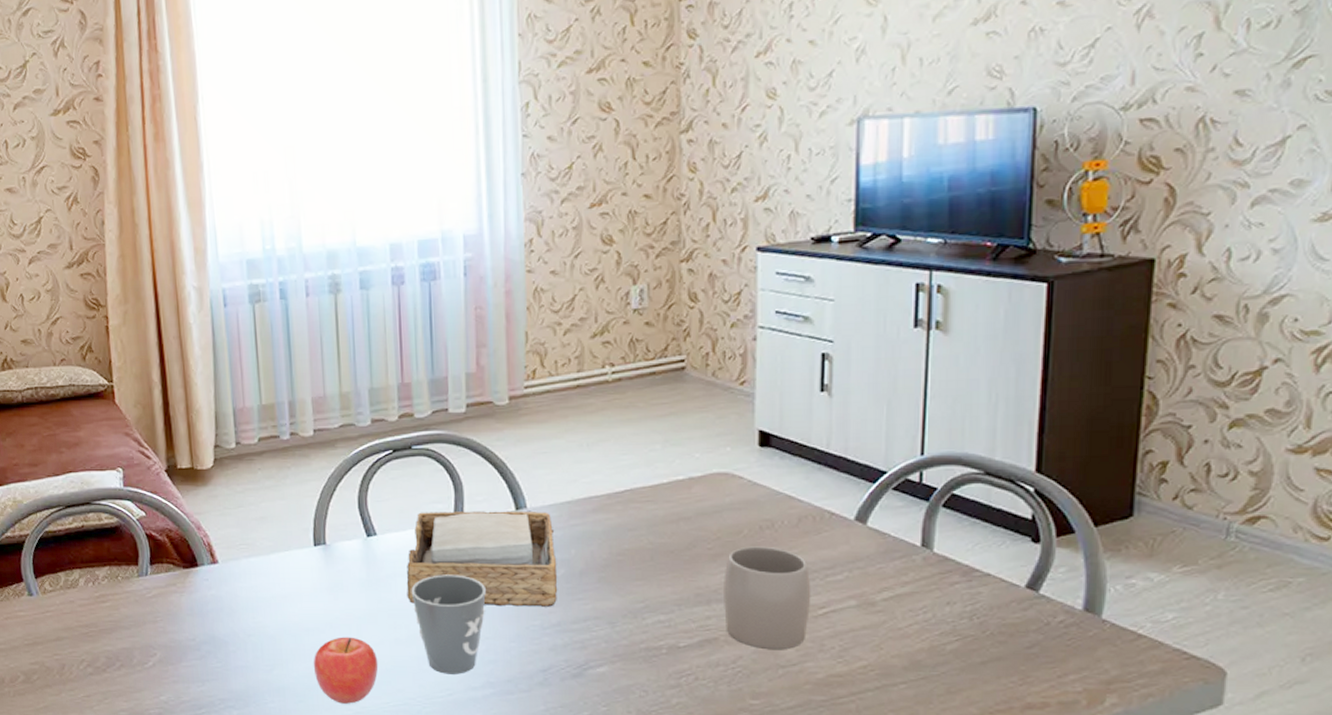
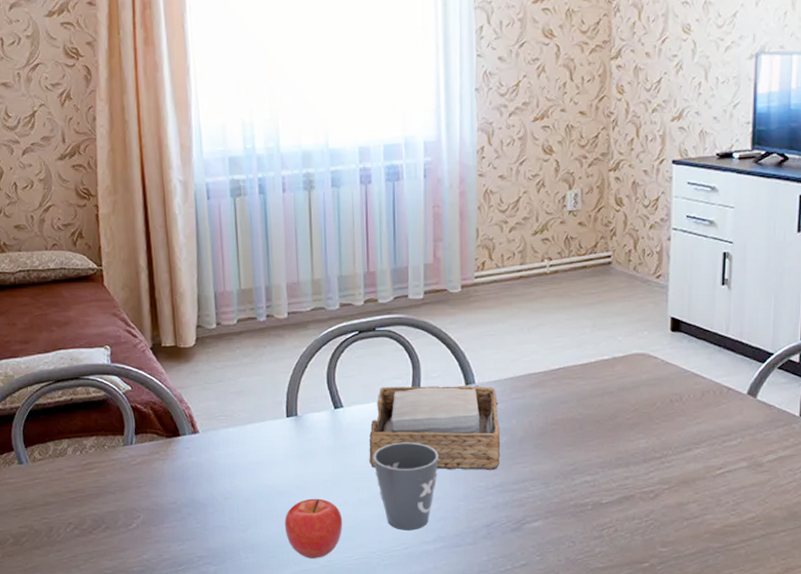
mug: present [724,546,811,650] -> none [640,416,711,505]

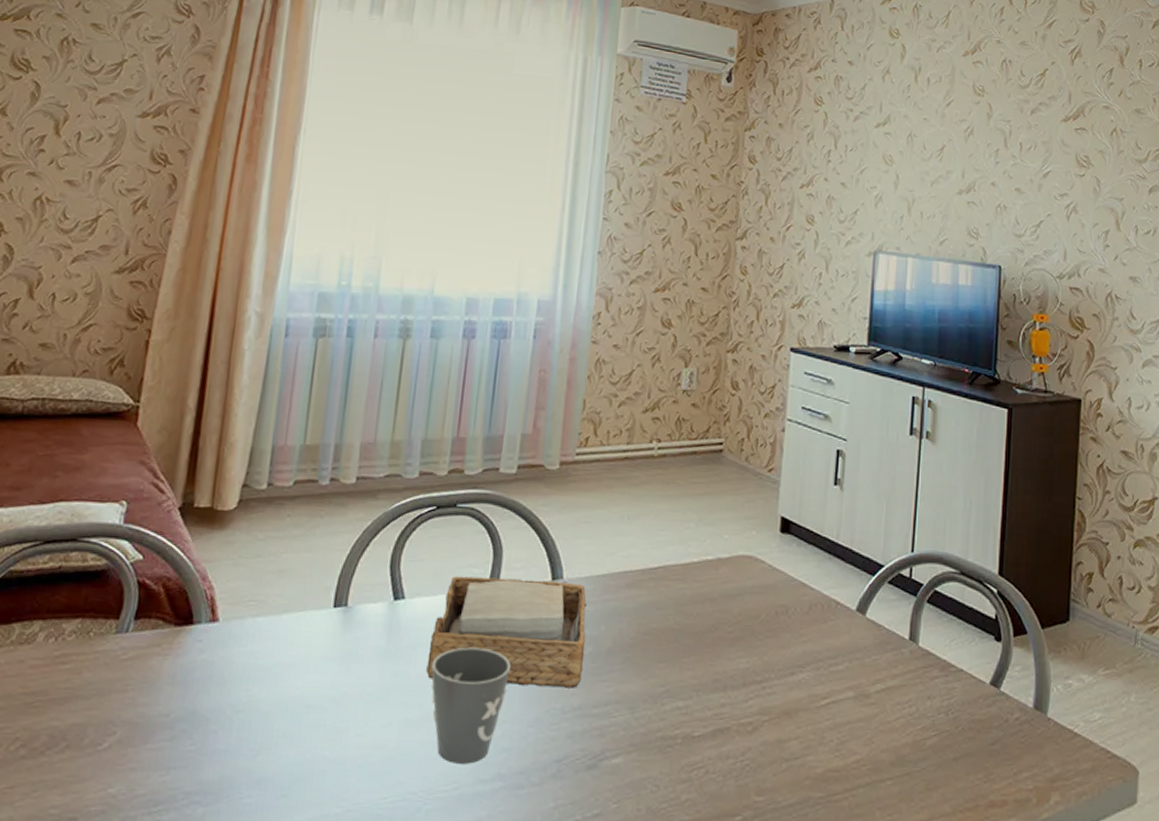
fruit: present [284,498,343,558] -> none [306,716,383,799]

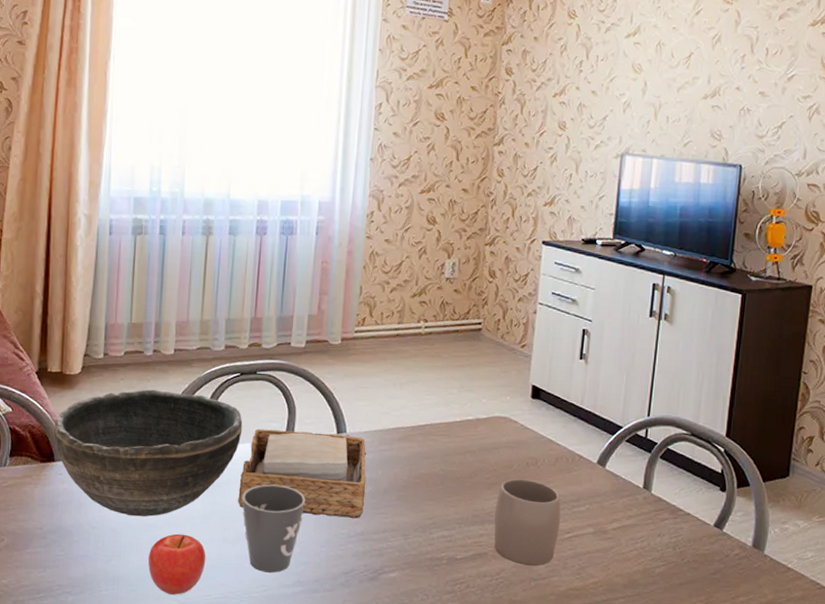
bowl: none [195,528,437,695] -> present [53,389,243,517]
fruit: none [306,716,383,799] -> present [148,534,206,595]
mug: none [738,631,817,742] -> present [494,478,561,566]

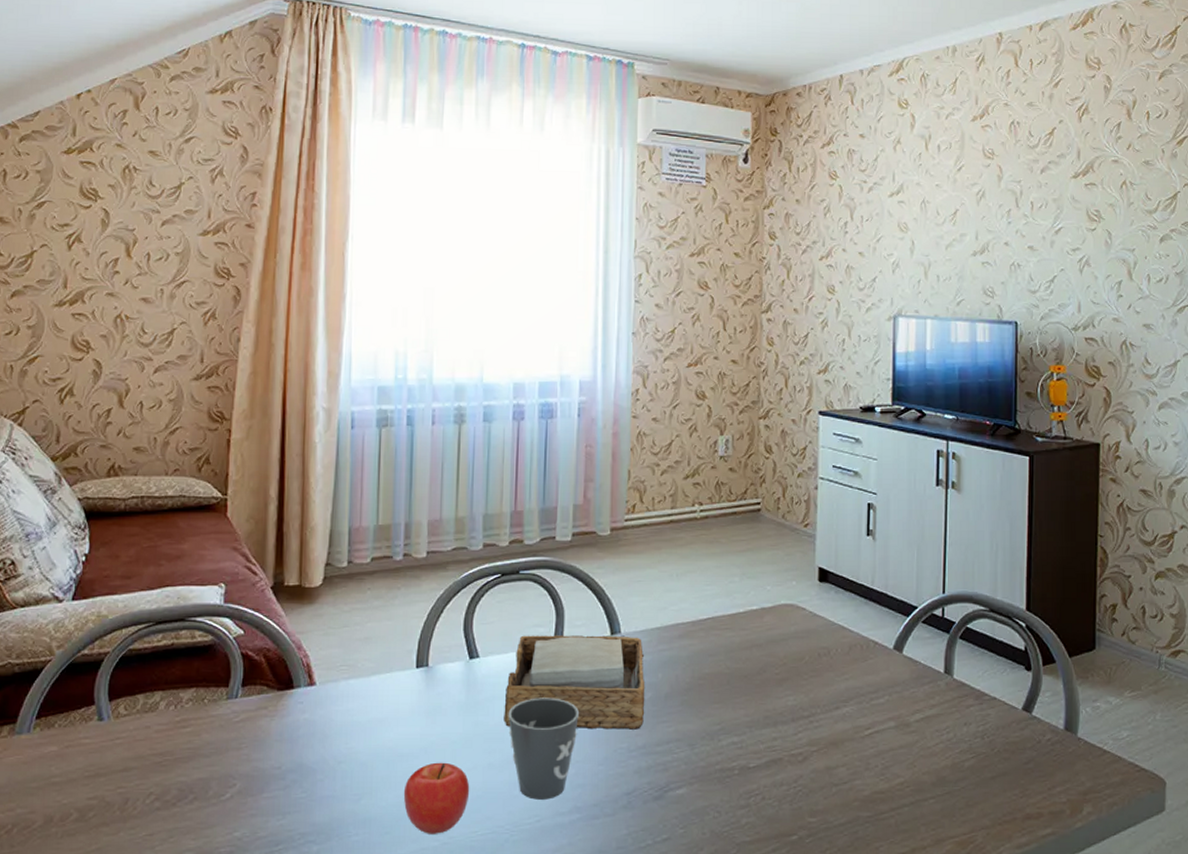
bowl: present [53,389,243,517] -> none [292,599,506,746]
mug: present [494,478,561,566] -> none [788,672,859,769]

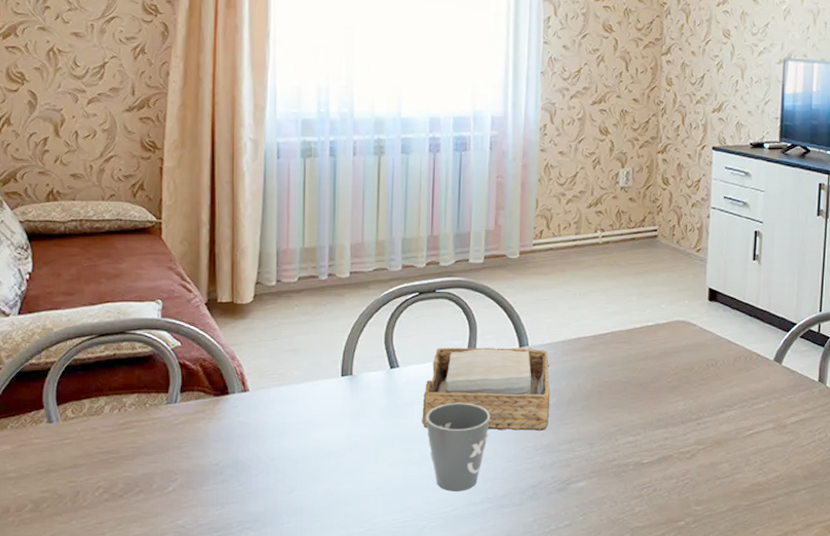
fruit: present [403,762,470,834] -> none [331,459,392,522]

